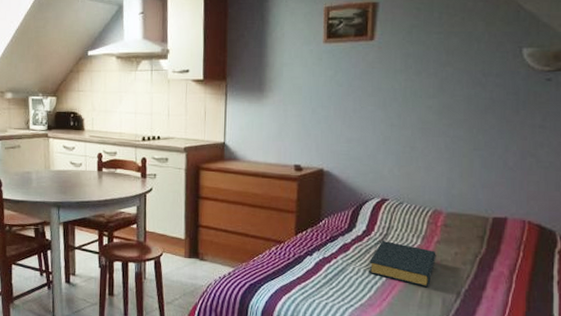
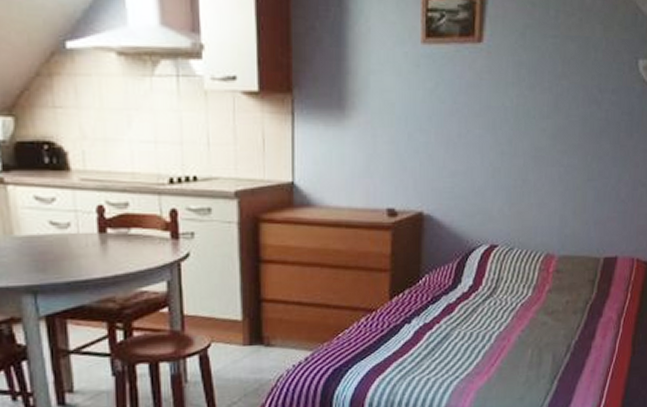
hardback book: present [368,241,436,288] -> none [475,295,548,345]

